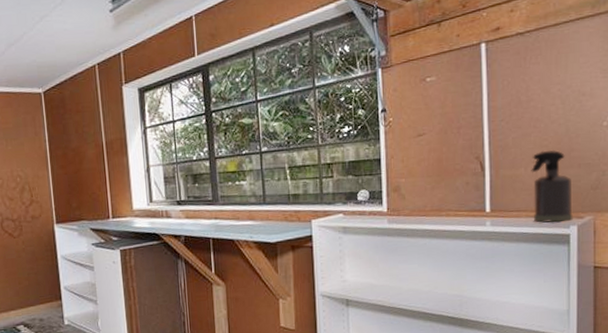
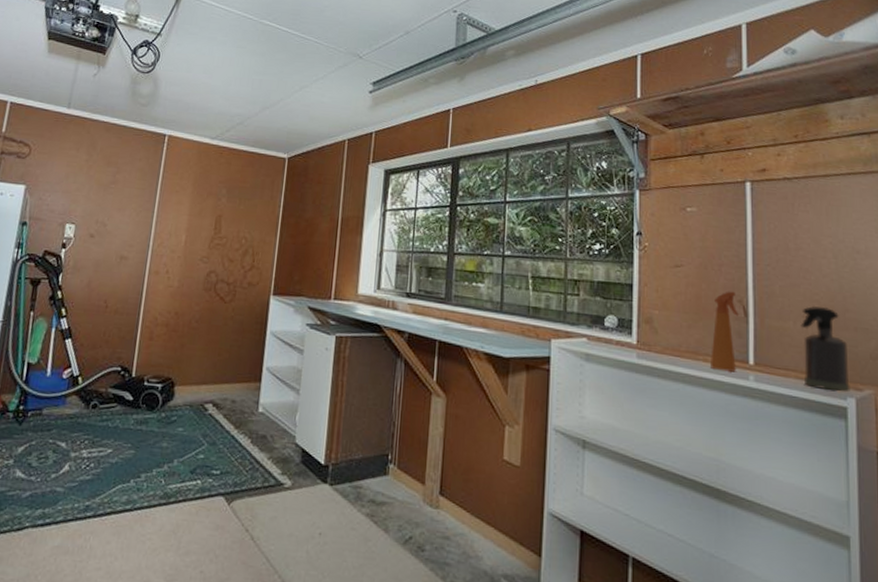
spray bottle: none [452,150,477,222] -> present [711,291,739,372]

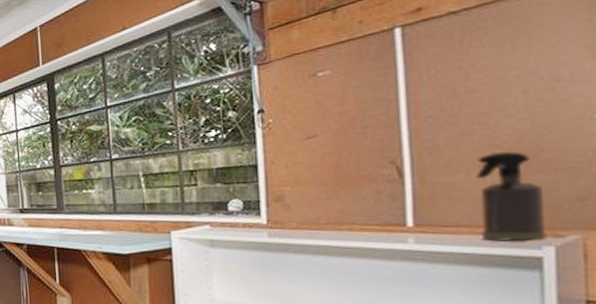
spray bottle: present [711,291,739,372] -> none [357,153,392,238]

